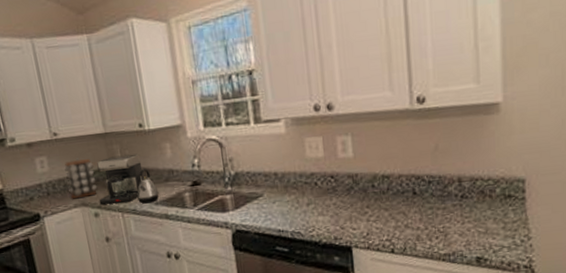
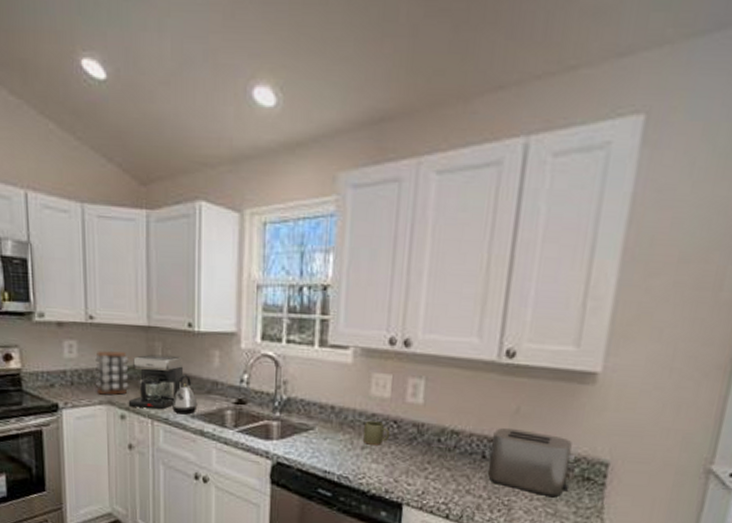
mug: none [305,179,330,201] -> present [363,420,390,445]
toaster: none [419,163,495,218] -> present [487,427,575,498]

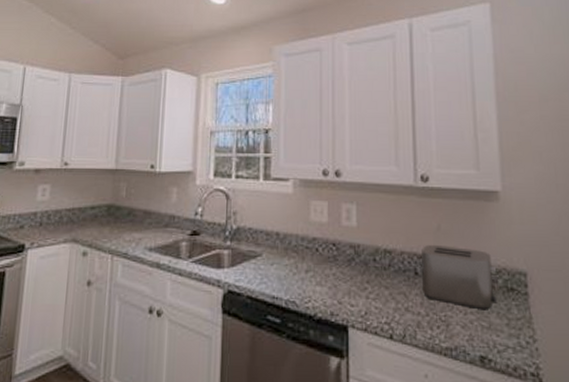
spice rack: present [95,349,129,396] -> none [63,190,96,234]
coffee maker: present [128,354,184,409] -> none [91,193,145,244]
kettle: present [171,373,198,415] -> none [131,210,156,248]
mug: present [363,420,390,445] -> none [306,244,331,268]

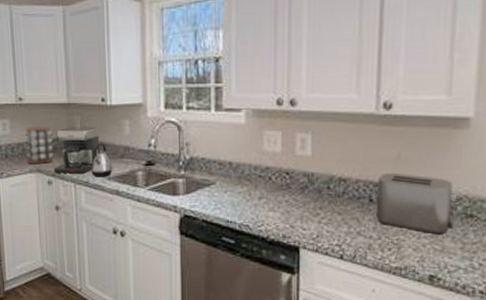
spice rack: none [63,190,96,234] -> present [25,124,54,165]
coffee maker: none [91,193,145,244] -> present [54,127,100,173]
kettle: none [131,210,156,248] -> present [90,142,113,177]

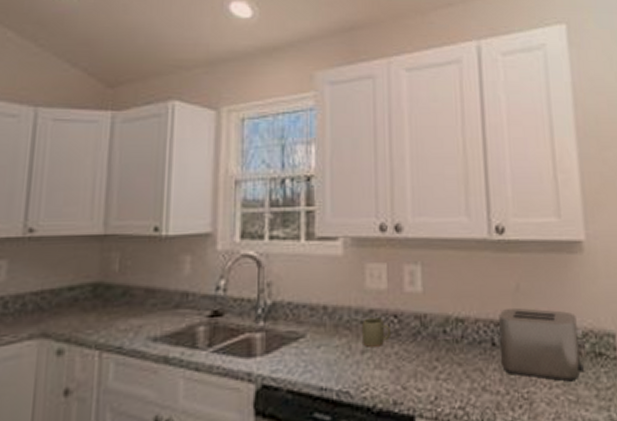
spice rack: present [25,124,54,165] -> none [27,266,76,326]
coffee maker: present [54,127,100,173] -> none [69,266,147,337]
kettle: present [90,142,113,177] -> none [127,287,162,339]
mug: none [259,173,284,195] -> present [361,317,392,347]

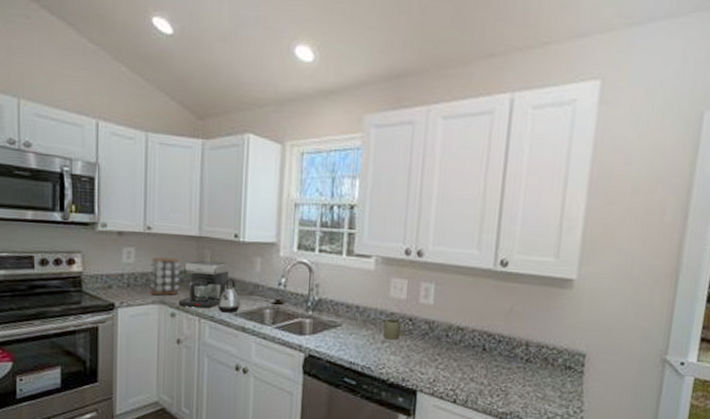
spice rack: none [27,266,76,326] -> present [150,255,181,296]
coffee maker: none [69,266,147,337] -> present [178,260,230,308]
kettle: none [127,287,162,339] -> present [217,277,241,313]
toaster: present [499,307,585,382] -> none [487,324,558,384]

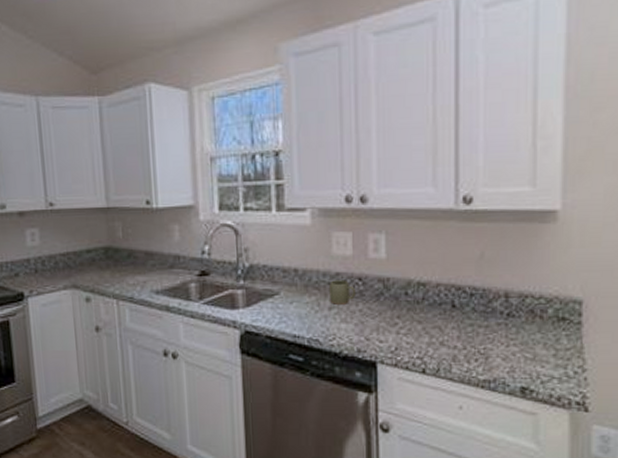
spice rack: present [150,255,181,296] -> none [57,233,93,279]
coffee maker: present [178,260,230,308] -> none [92,234,146,288]
kettle: present [217,277,241,313] -> none [135,250,161,292]

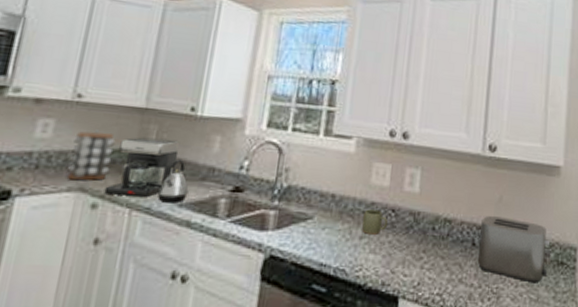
spice rack: none [57,233,93,279] -> present [67,129,116,182]
coffee maker: none [92,234,146,288] -> present [104,137,181,197]
kettle: none [135,250,161,292] -> present [157,158,189,203]
toaster: none [459,274,546,342] -> present [477,215,549,283]

